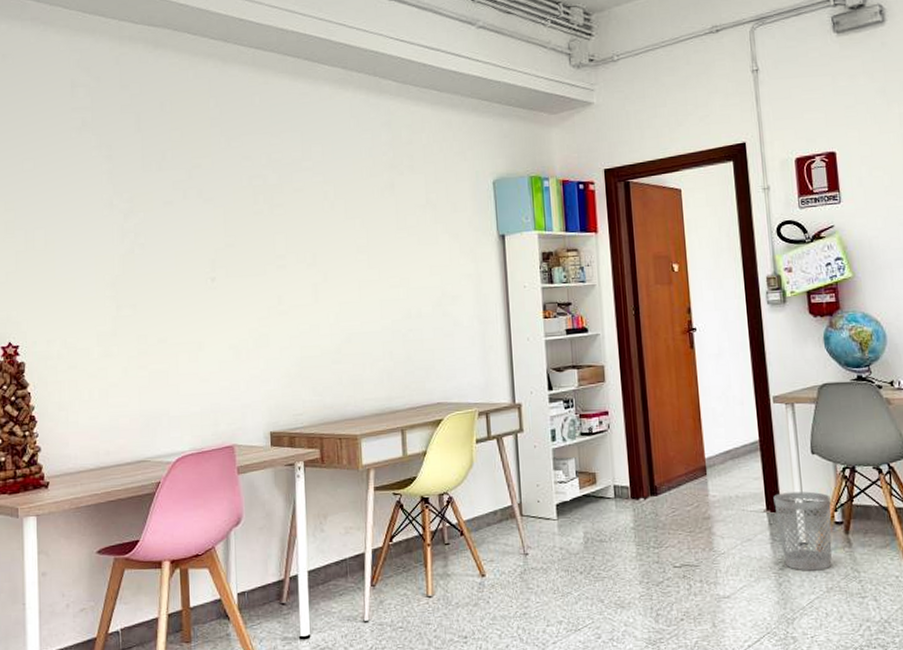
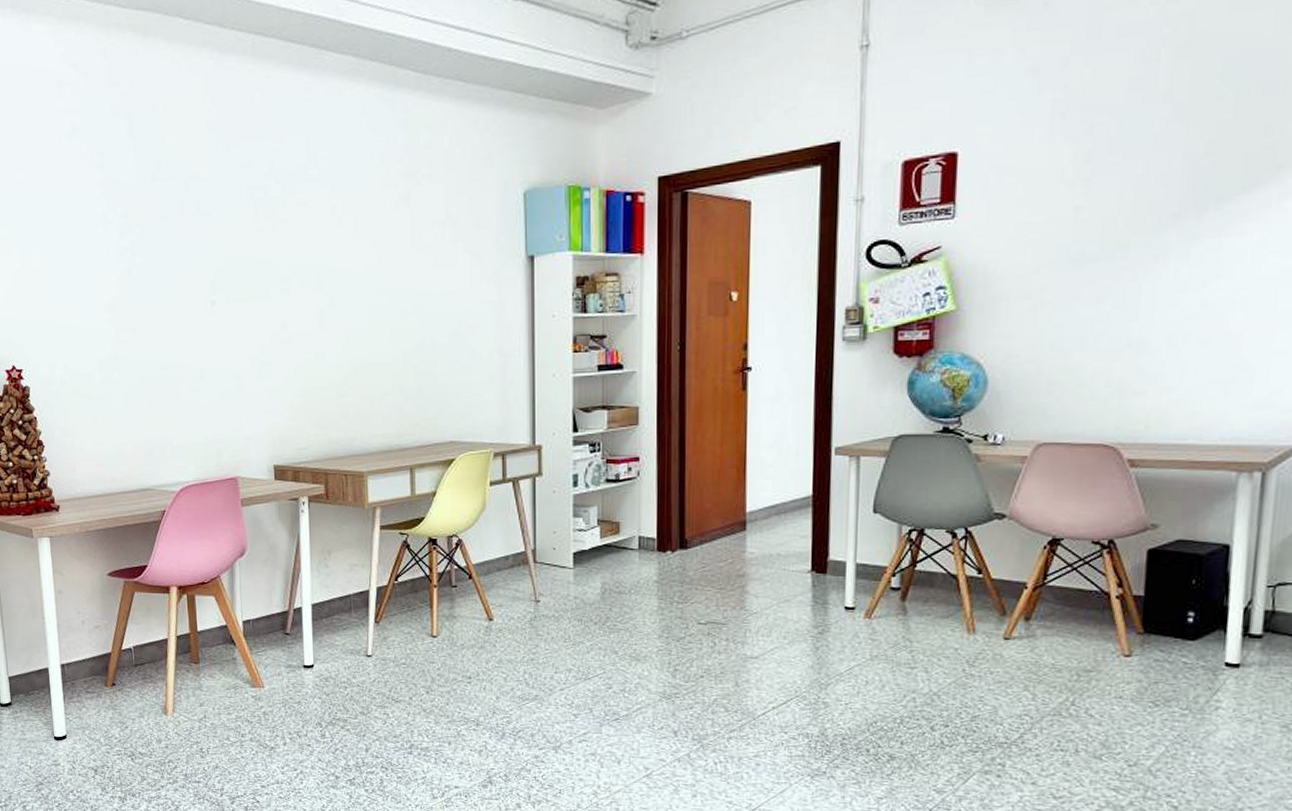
wastebasket: present [773,491,832,571] -> none [821,553,889,637]

